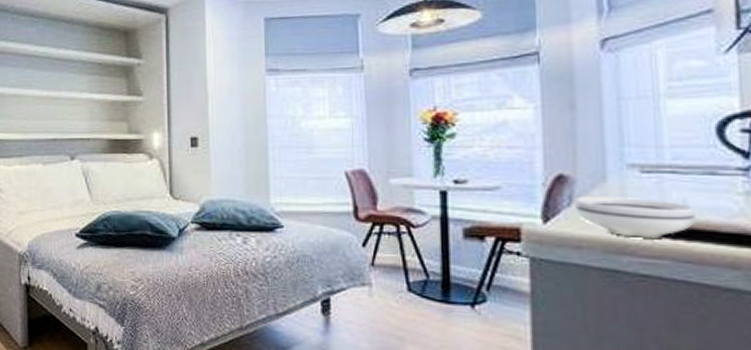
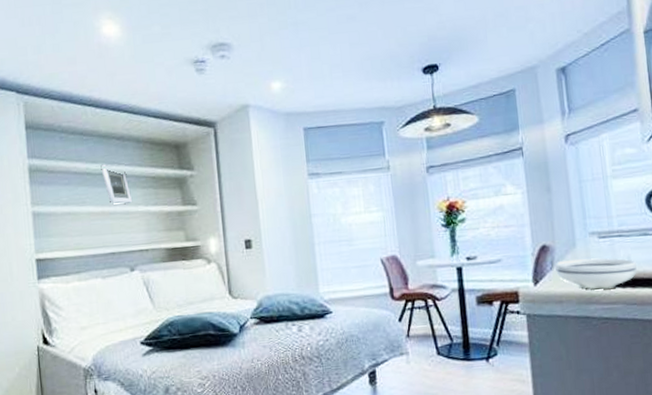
picture frame: none [48,47,78,89] -> present [100,164,133,204]

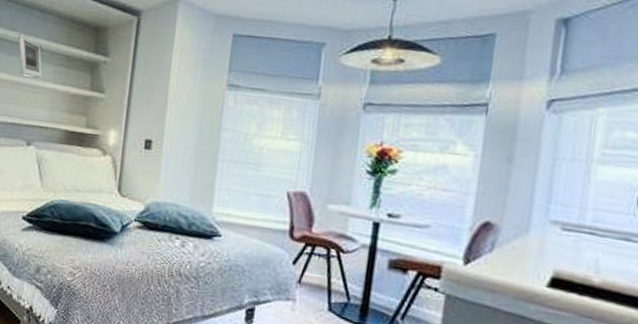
bowl: present [555,258,637,290] -> none [495,244,605,292]

